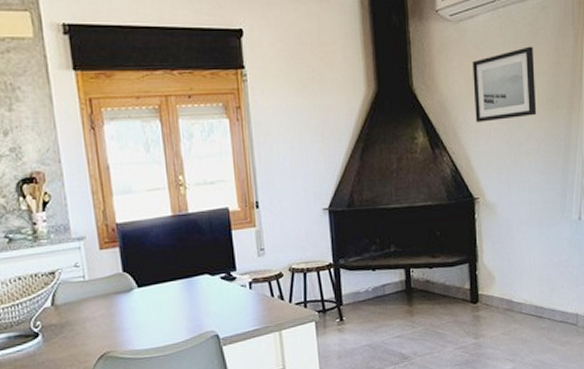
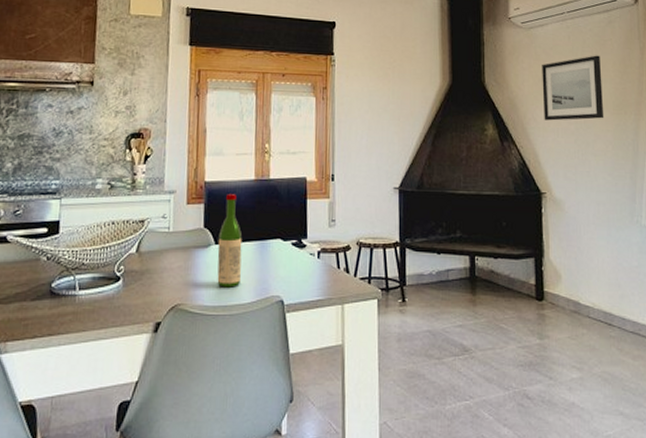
wine bottle: none [140,233,172,330] -> present [217,194,242,288]

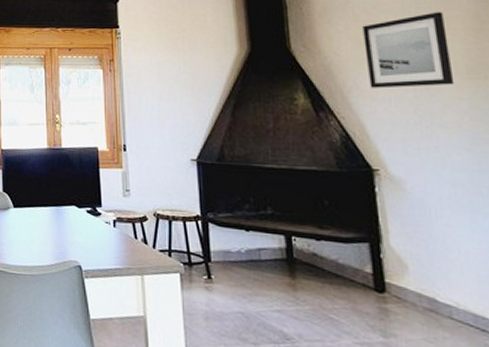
wine bottle: present [217,194,242,288] -> none [16,161,40,249]

